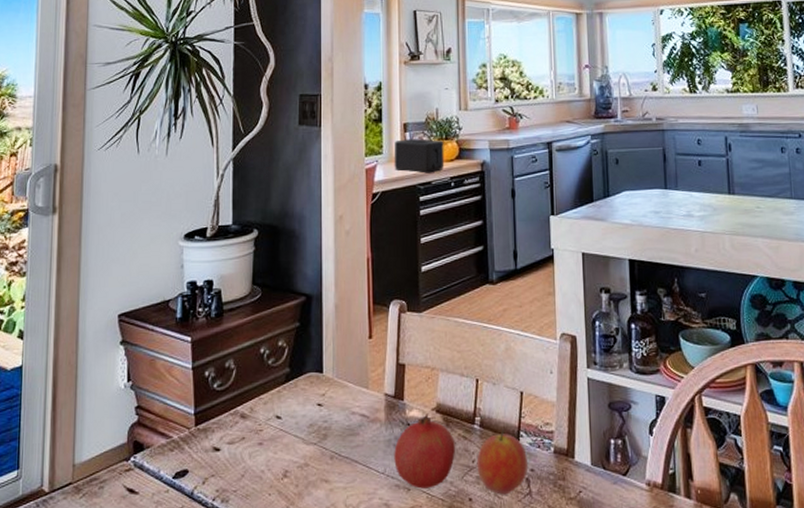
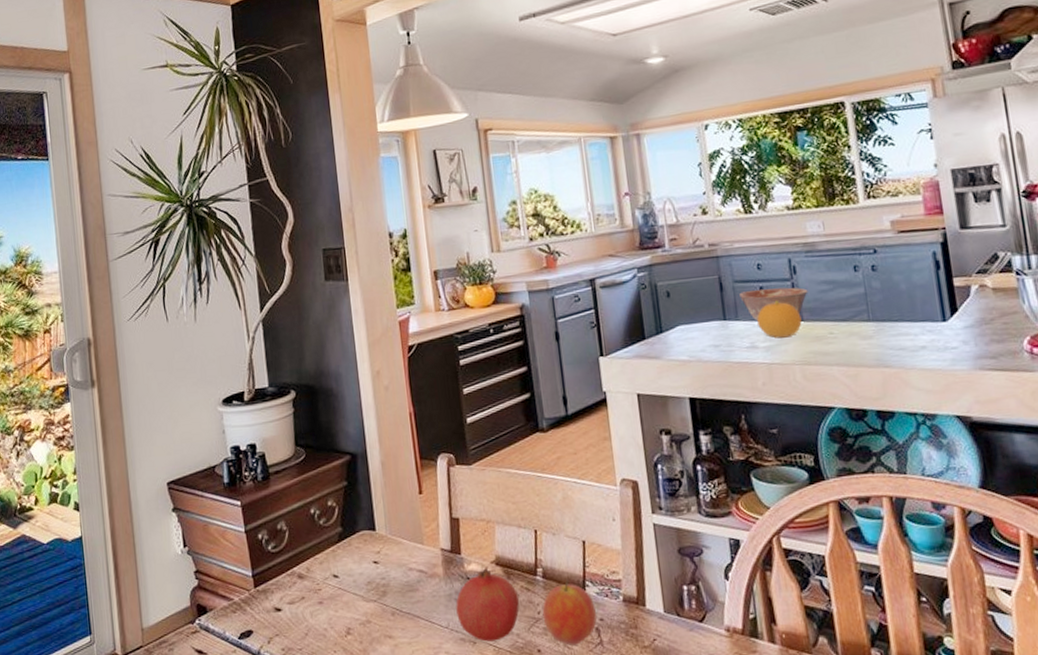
toaster: present [394,139,445,173] -> none [426,285,481,322]
ceramic bowl: none [680,163,741,191] -> present [739,287,808,320]
fruit: none [694,175,734,209] -> present [757,301,802,338]

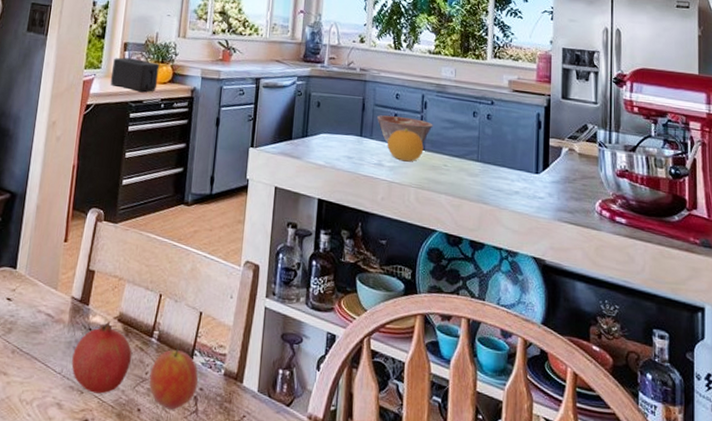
toaster: none [426,285,481,322] -> present [110,57,160,93]

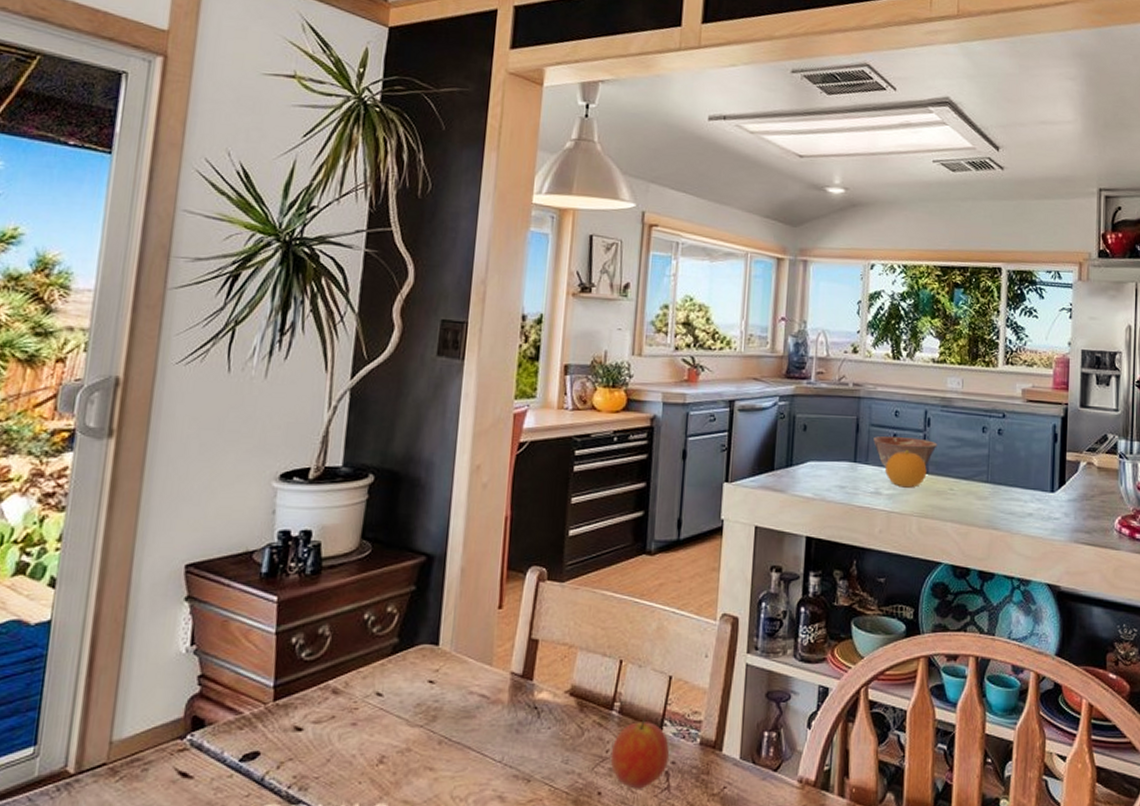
fruit: present [71,320,132,394] -> none [514,695,589,780]
toaster: present [110,57,160,93] -> none [548,383,610,424]

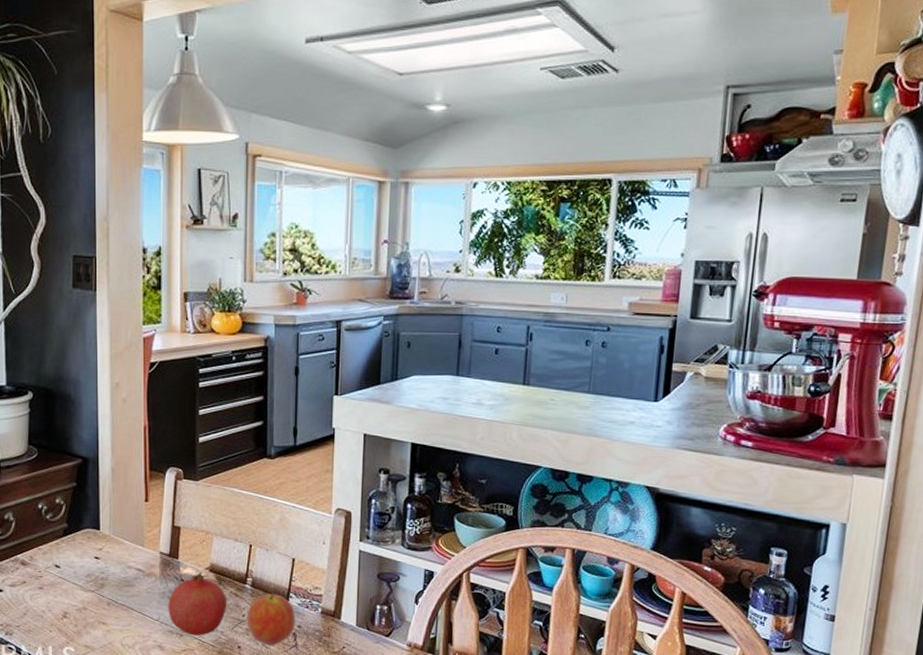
fruit: none [514,695,589,780] -> present [168,571,228,636]
ceramic bowl: present [873,436,938,467] -> none [475,351,540,380]
fruit: present [885,450,927,488] -> none [487,364,528,399]

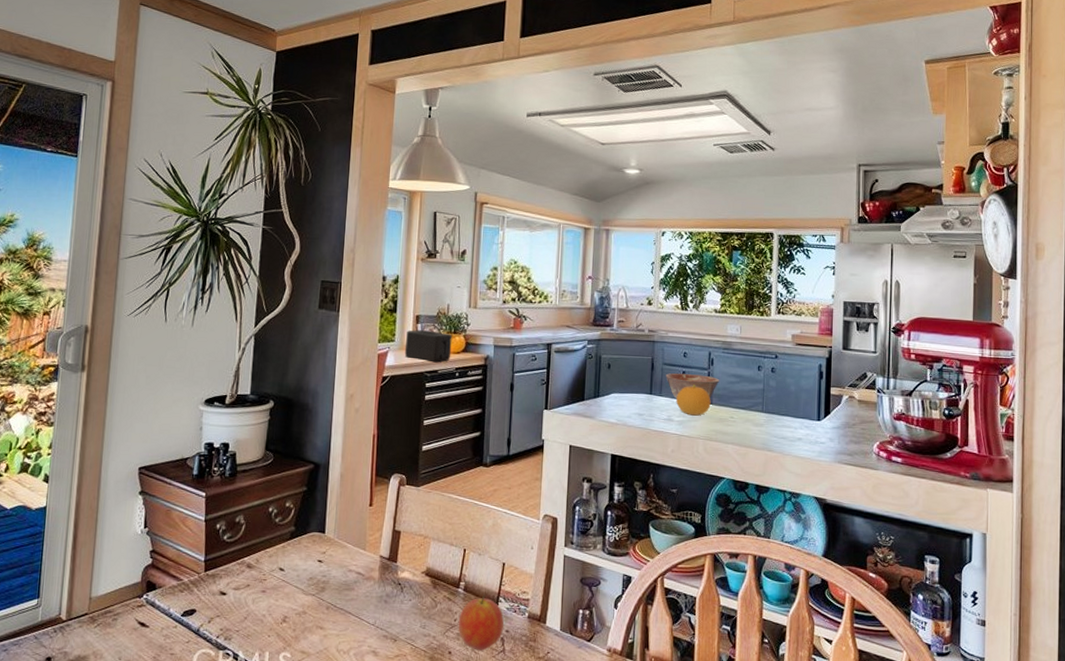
fruit: present [168,571,228,636] -> none [384,575,441,641]
toaster: none [173,309,226,346] -> present [404,330,452,363]
ceramic bowl: none [475,351,540,380] -> present [666,373,720,398]
fruit: none [487,364,528,399] -> present [676,385,711,416]

